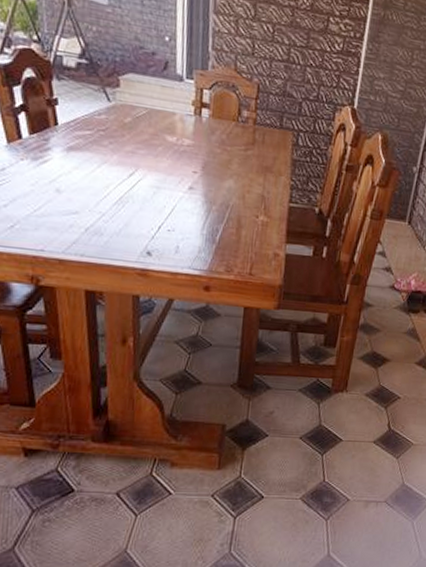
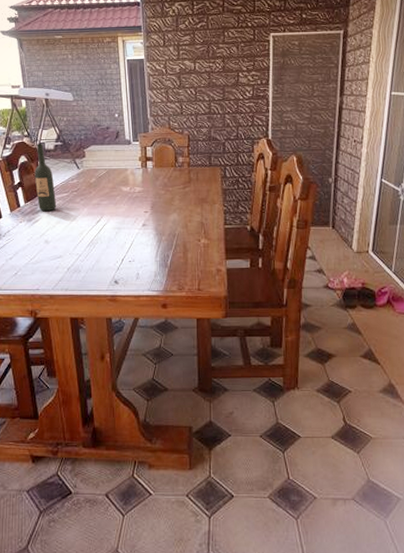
wine bottle: none [45,55,76,152] -> present [34,144,57,212]

